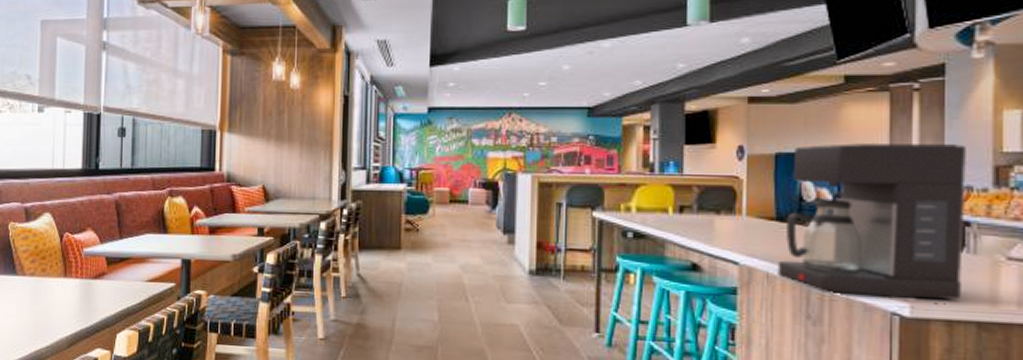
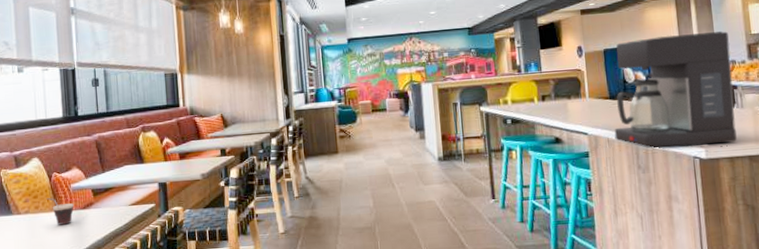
cup: none [54,260,85,294] -> present [46,197,74,225]

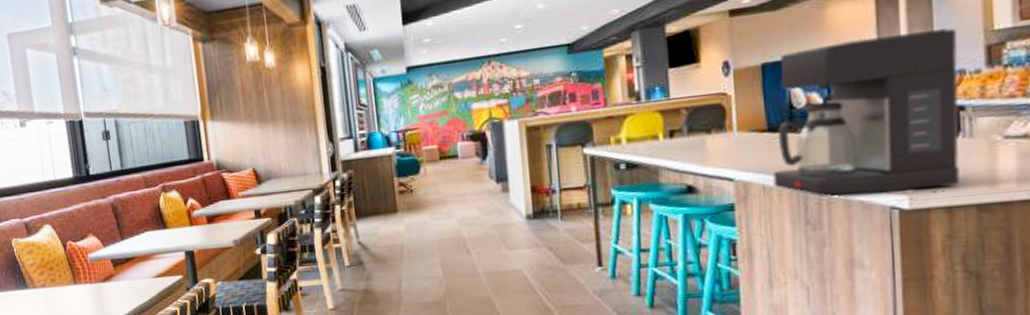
cup: present [46,197,74,225] -> none [62,269,93,300]

